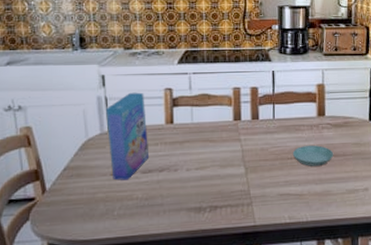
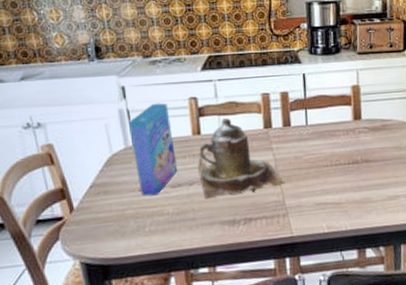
teapot: none [169,108,251,186] -> present [198,117,285,200]
saucer: present [292,145,334,166] -> none [328,150,373,174]

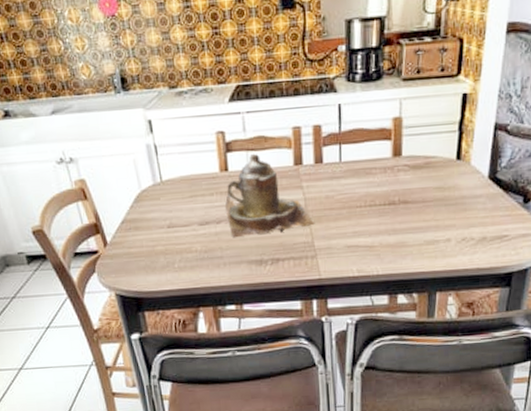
cereal box: present [129,103,178,196] -> none [156,137,206,233]

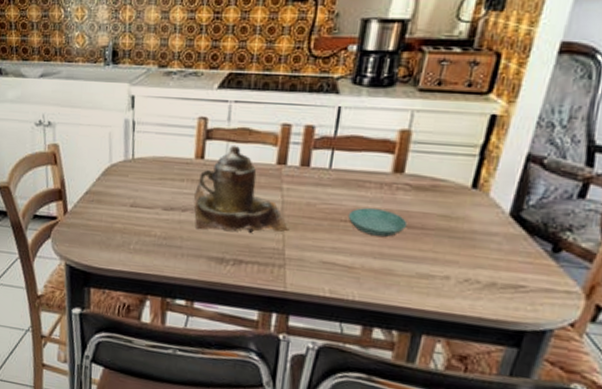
saucer: none [362,190,411,215] -> present [347,207,408,237]

